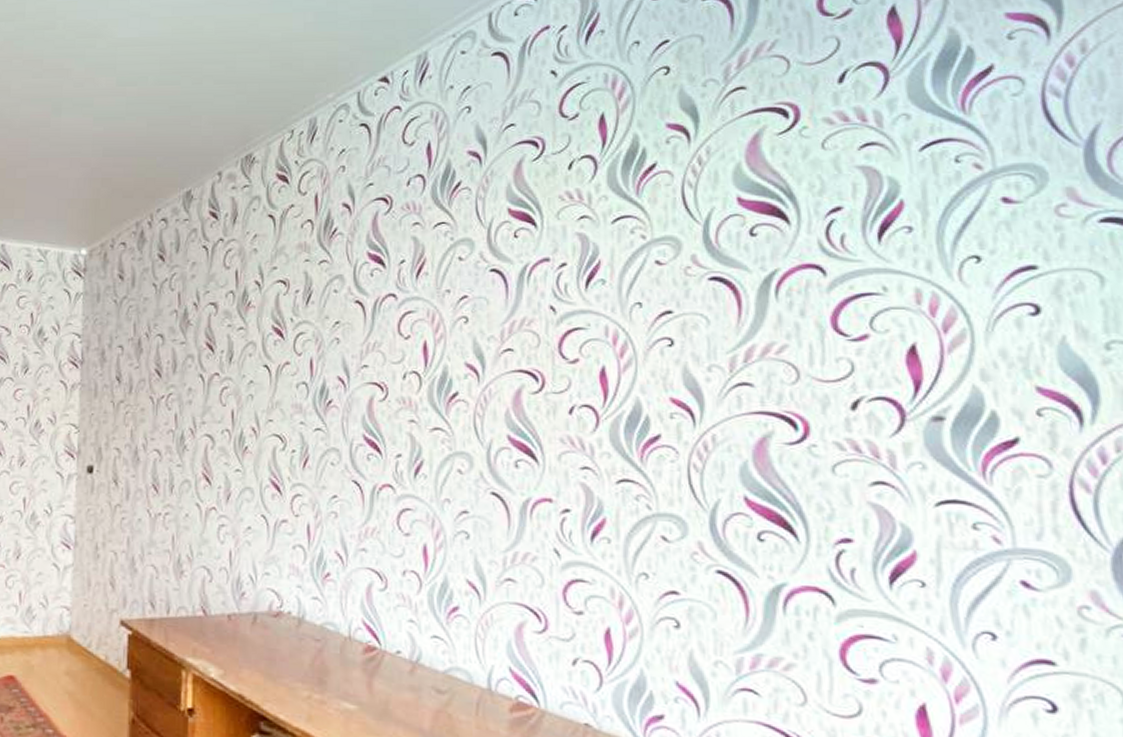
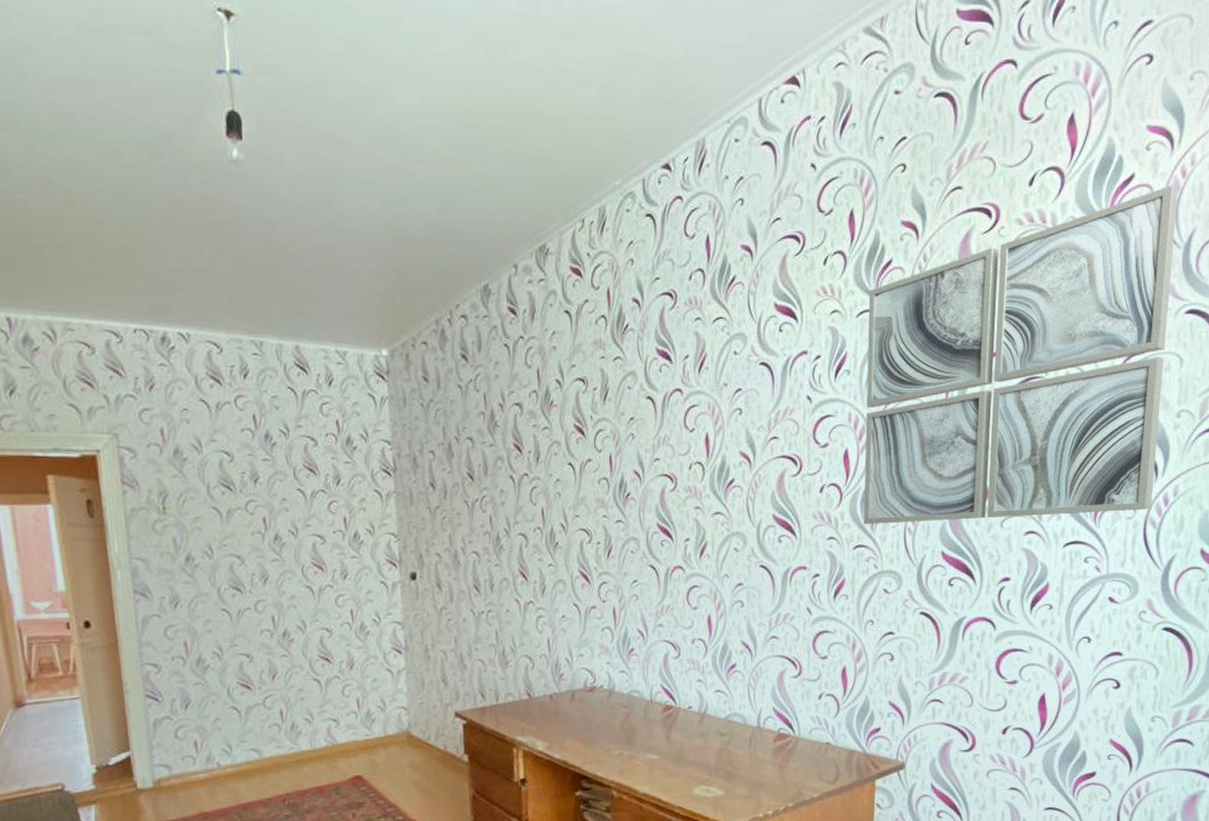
wall art: none [627,74,1080,467] -> present [863,184,1179,525]

